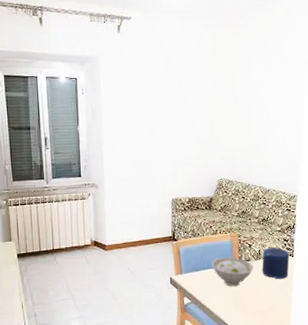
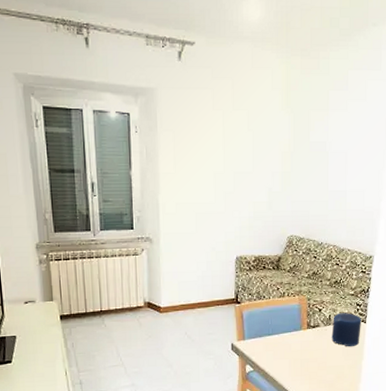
bowl: present [212,257,255,287] -> none [277,322,324,354]

